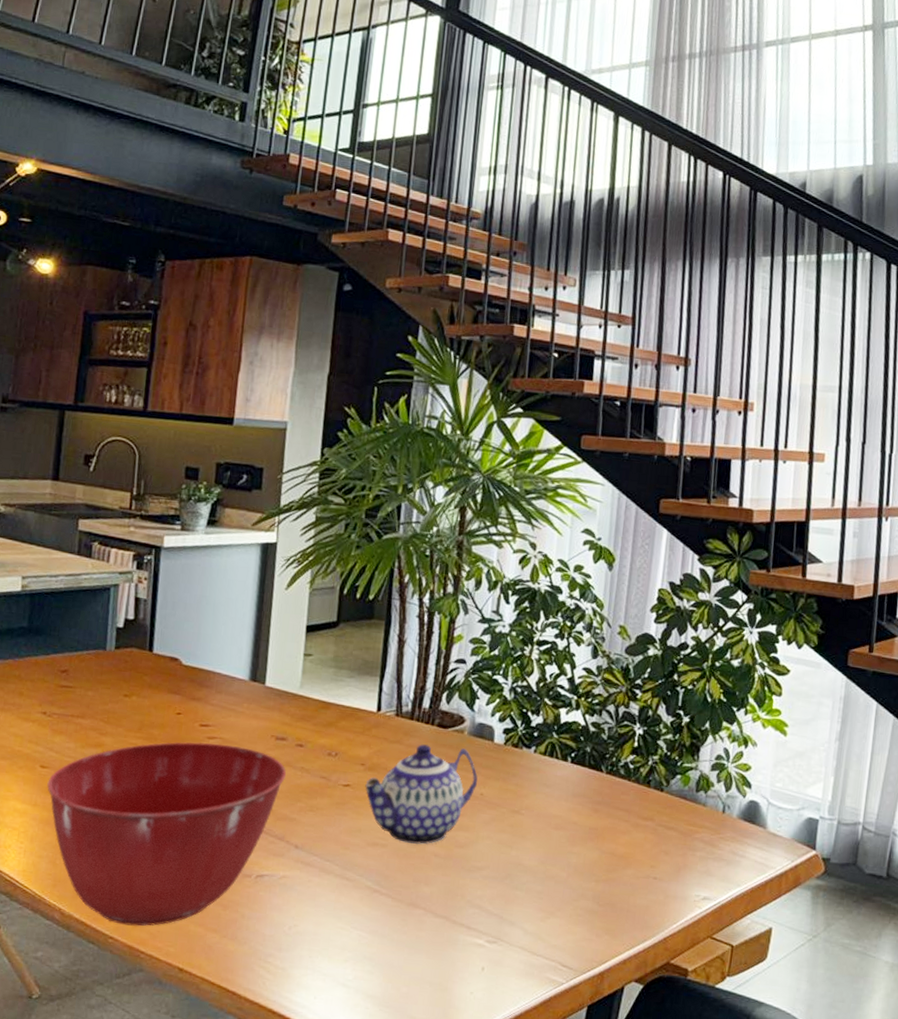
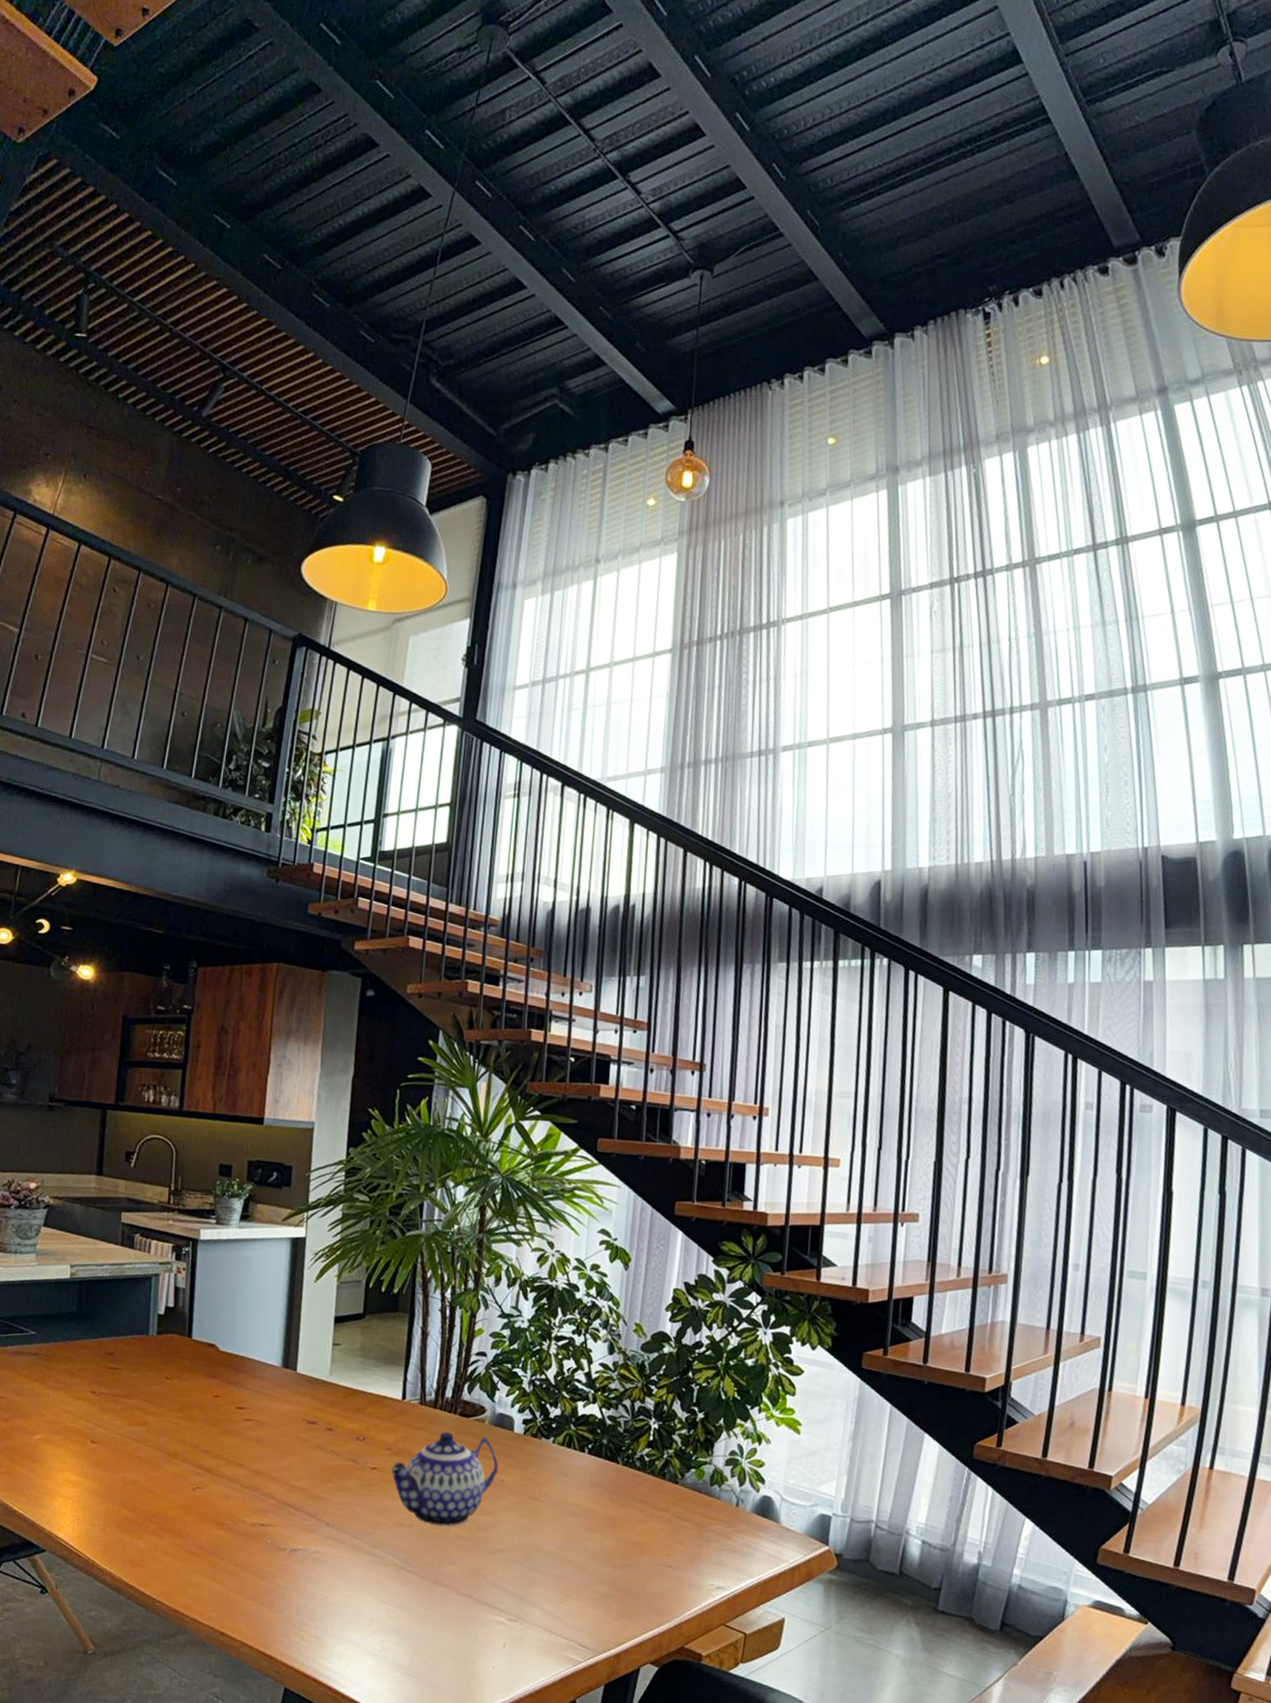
mixing bowl: present [47,742,287,926] -> none [97,1423,318,1592]

